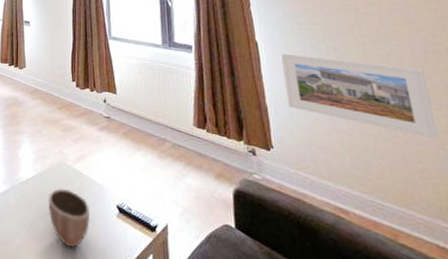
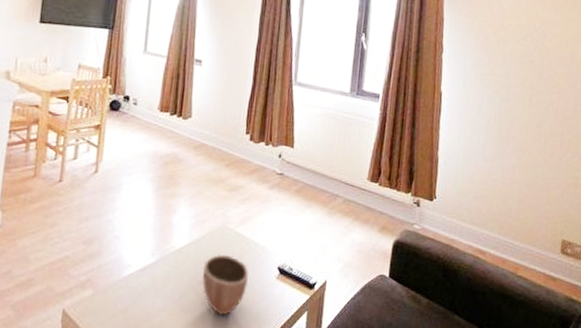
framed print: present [281,53,439,139] -> none [456,104,570,184]

